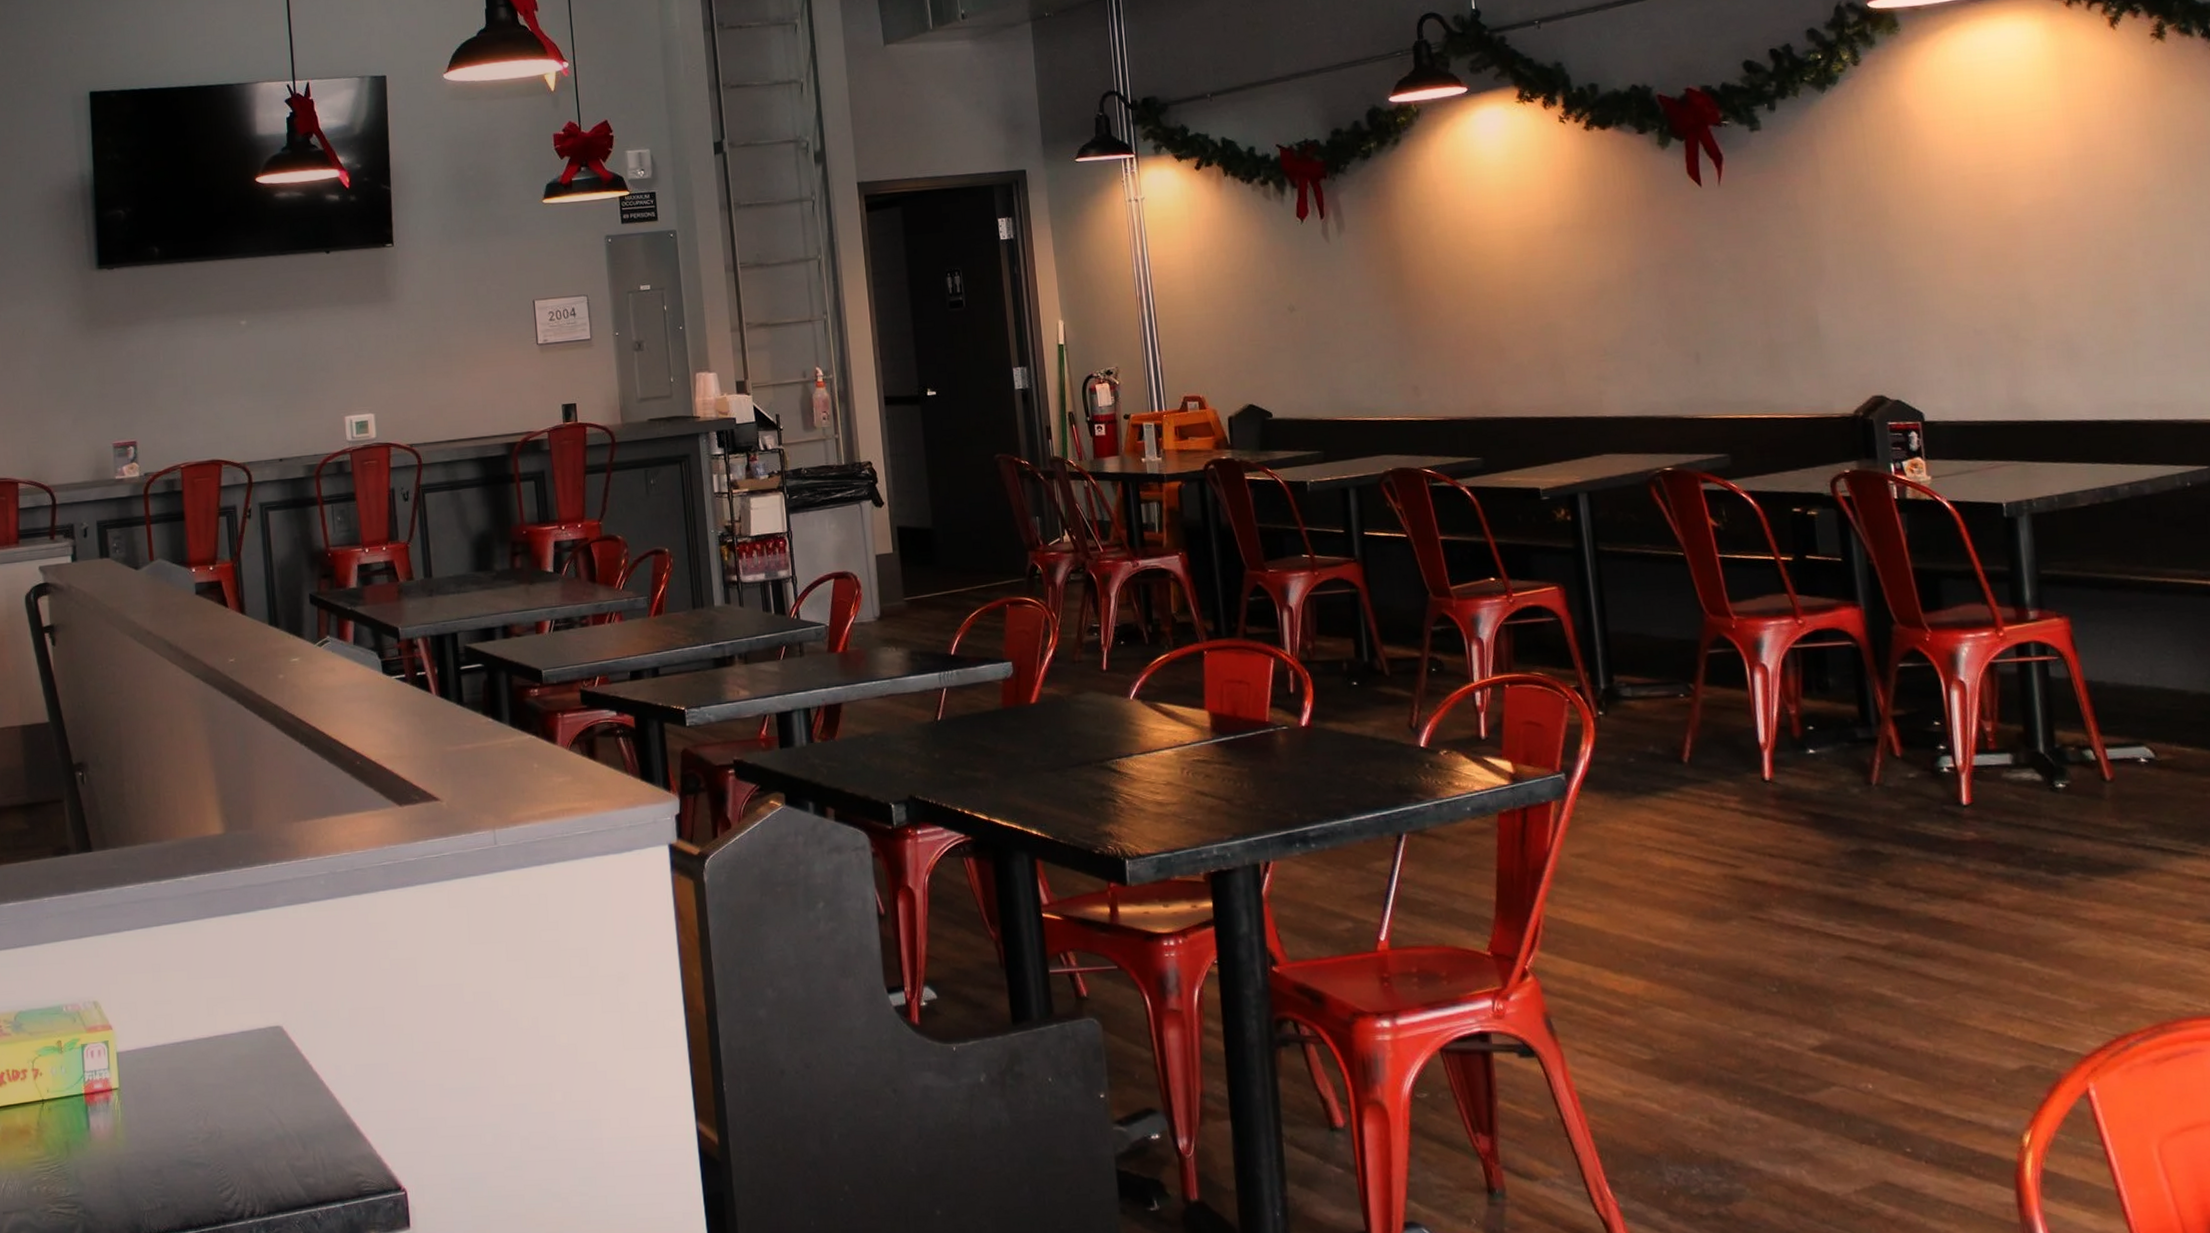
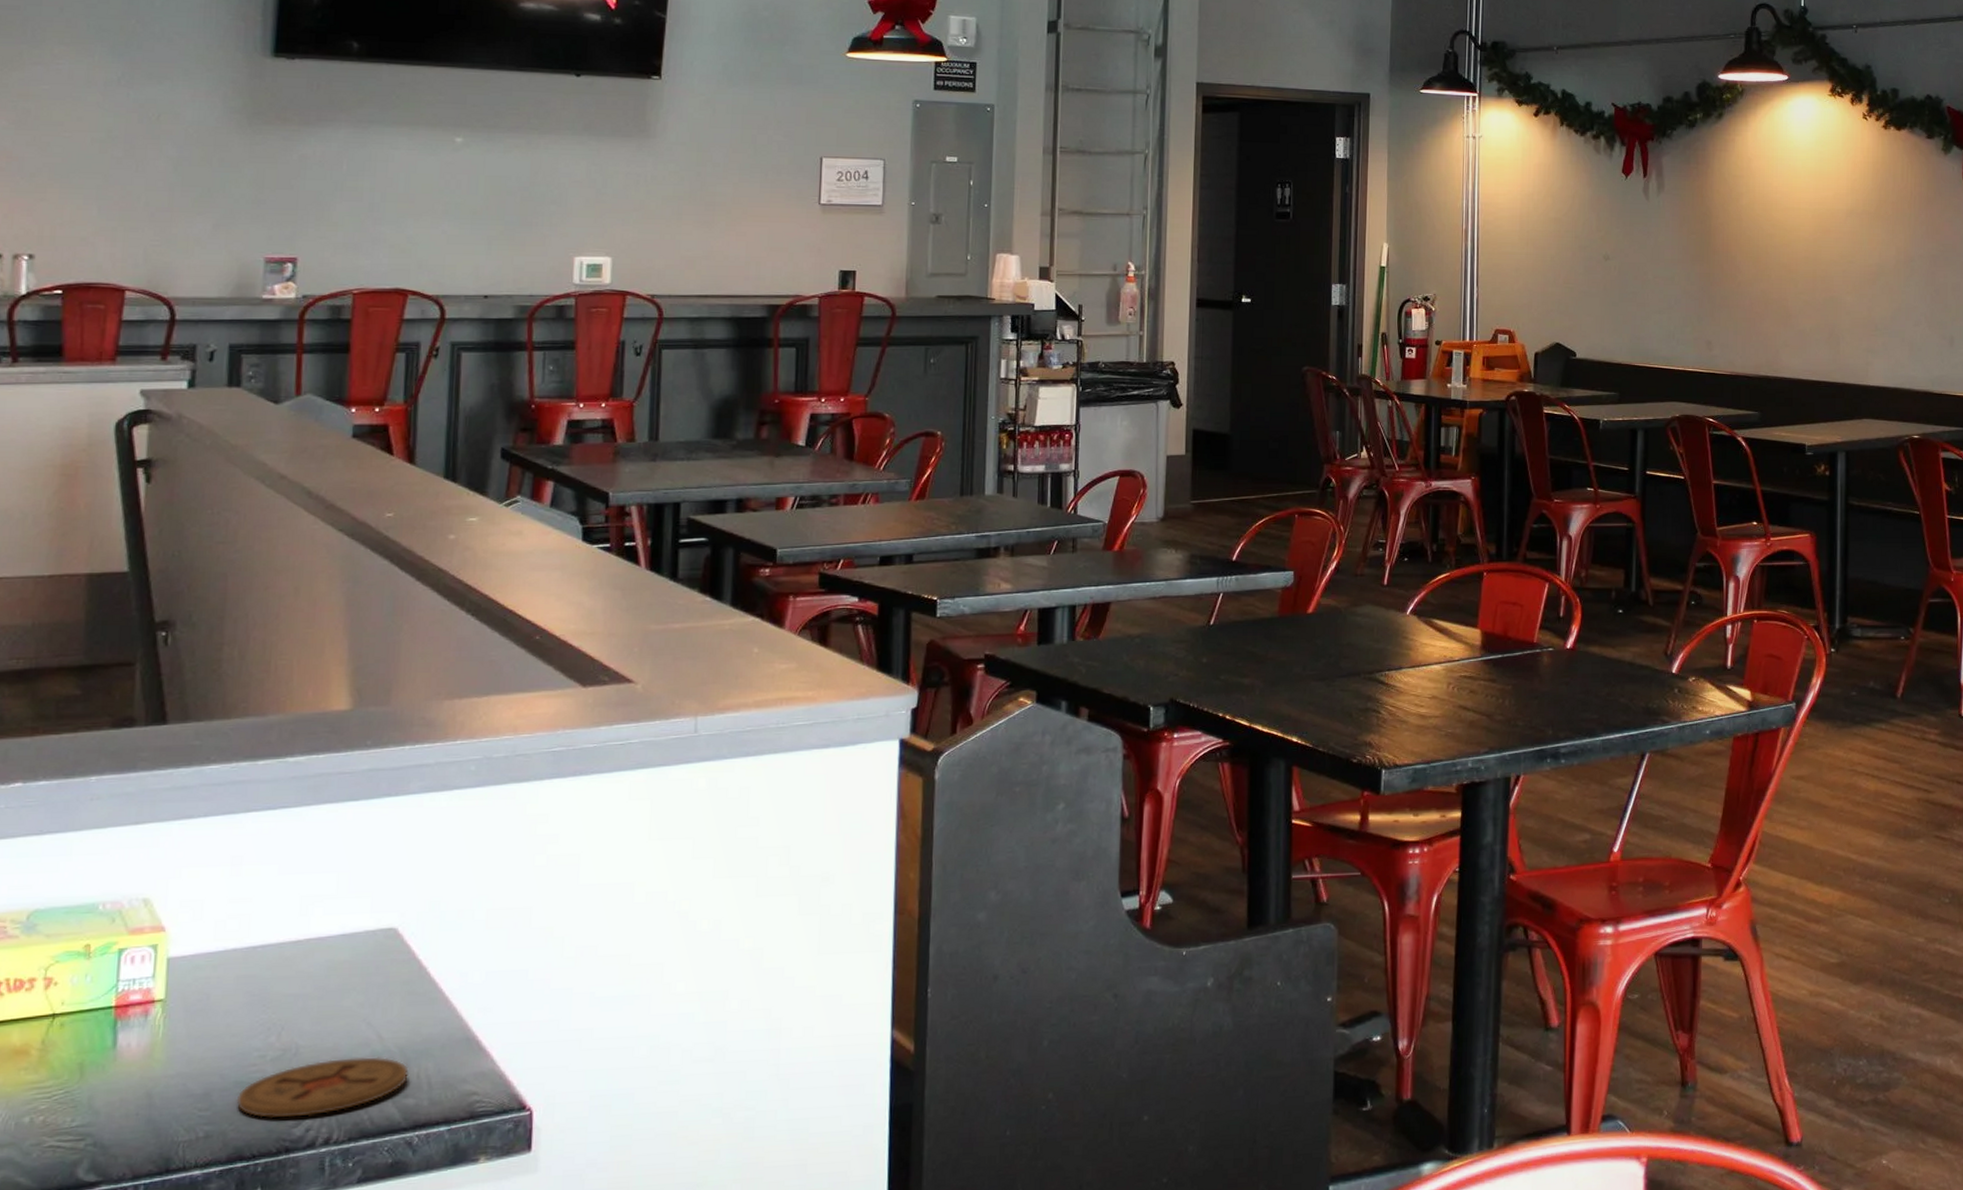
coaster: none [181,1140,307,1193] -> present [236,1057,409,1119]

